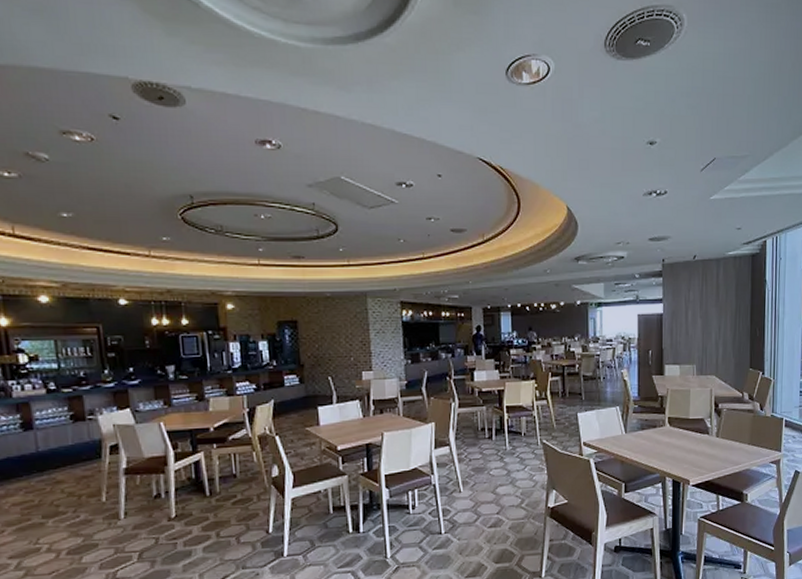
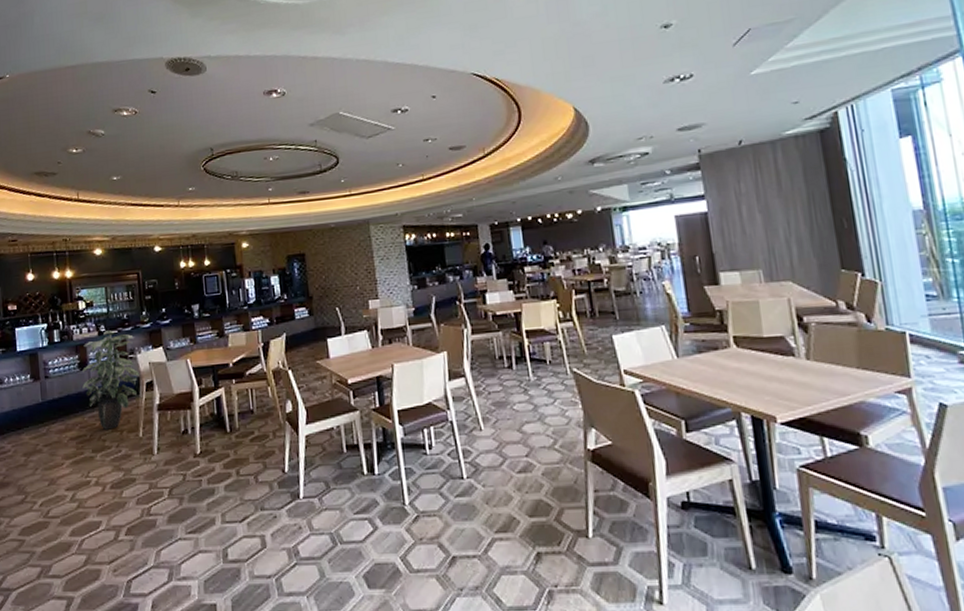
indoor plant: none [25,388,101,495] -> present [81,330,139,430]

